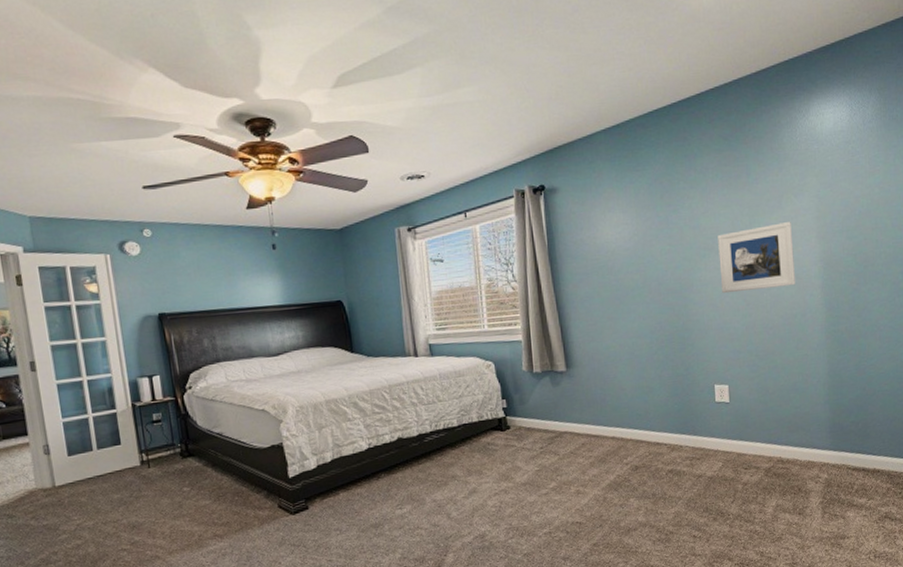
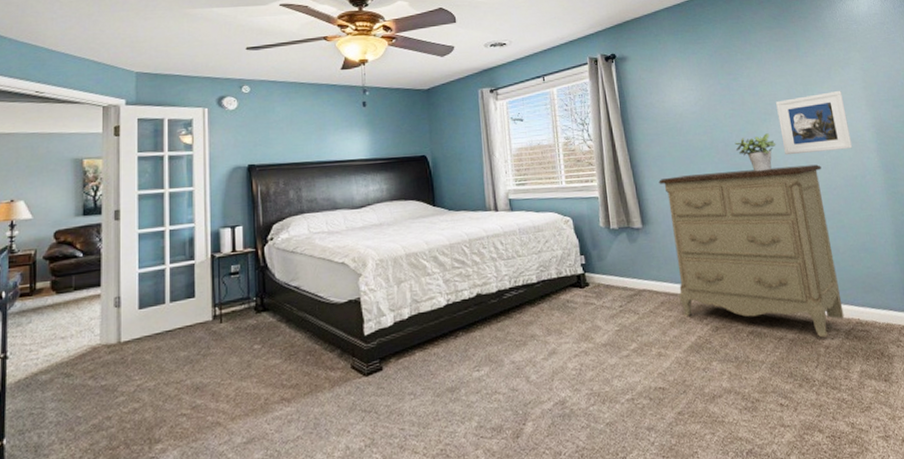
dresser: none [585,303,766,475] -> present [658,164,845,338]
potted plant: none [669,270,714,312] -> present [734,133,777,172]

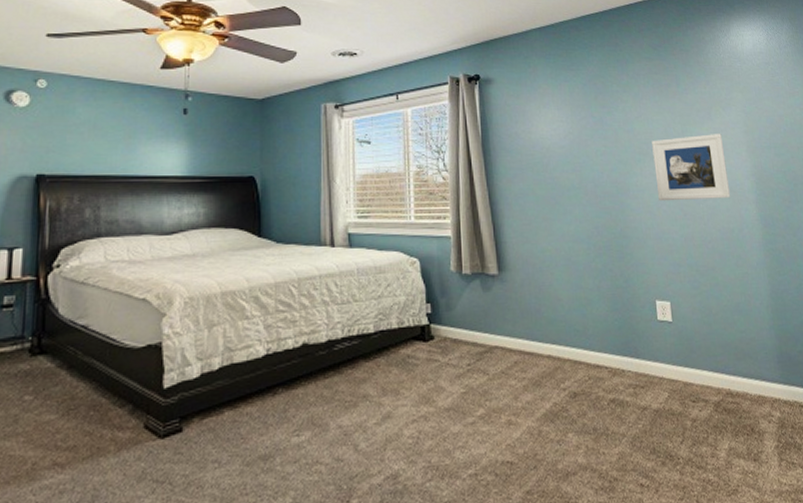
dresser: present [658,164,845,338] -> none [519,213,714,409]
potted plant: present [734,133,777,172] -> none [605,175,650,218]

